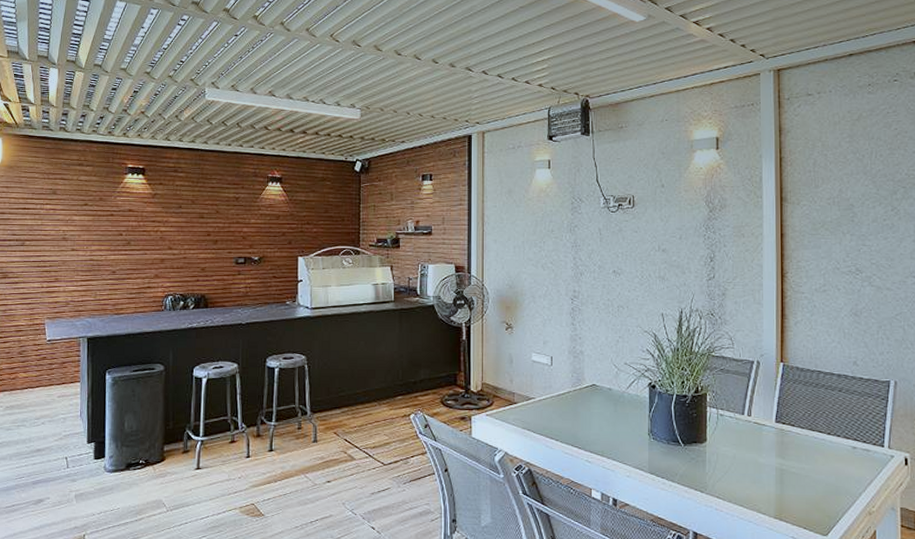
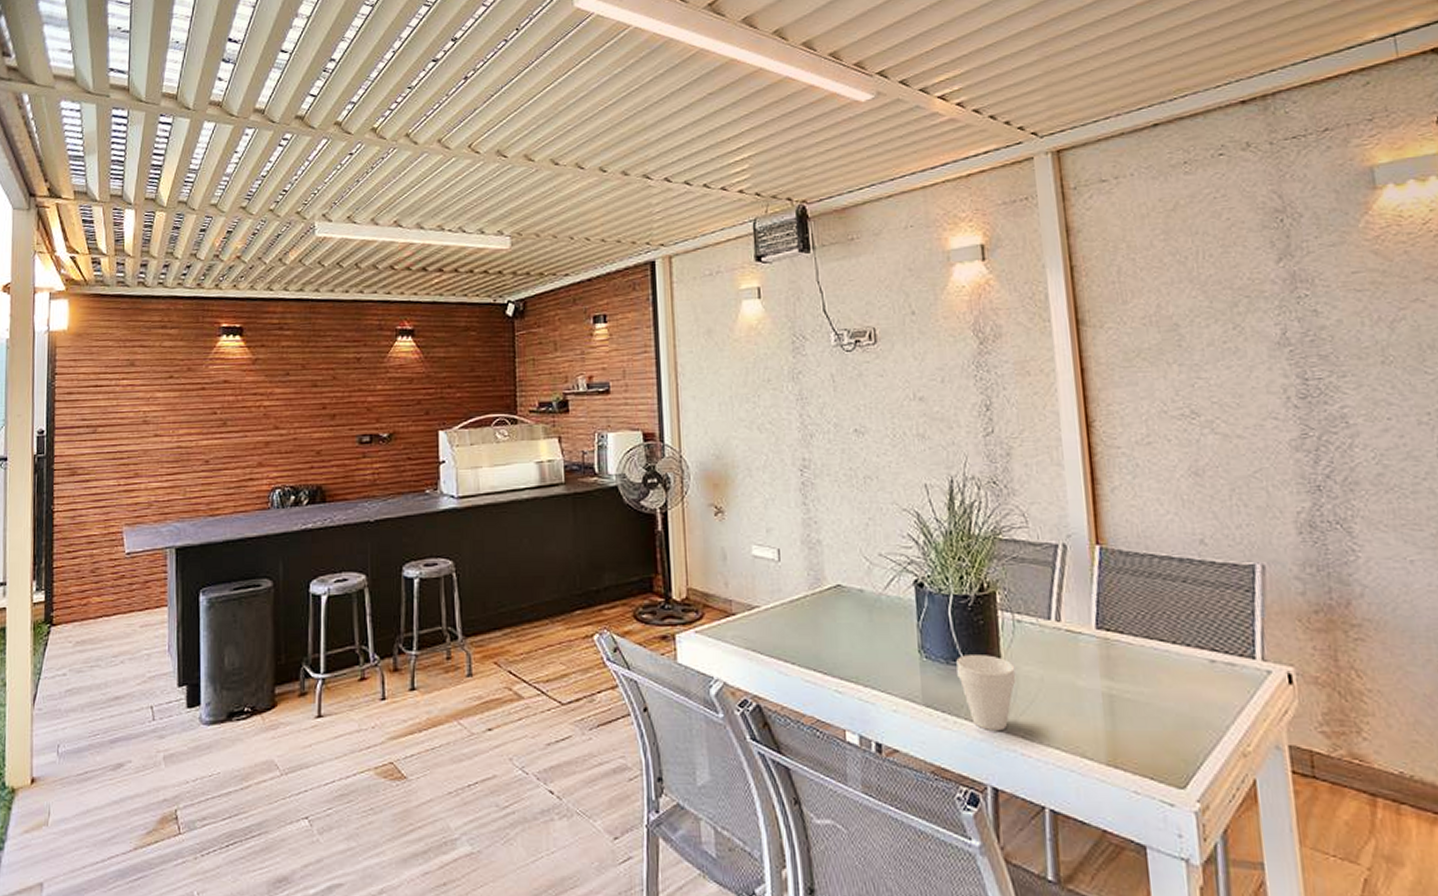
cup: none [675,438,716,493] -> present [956,655,1017,732]

